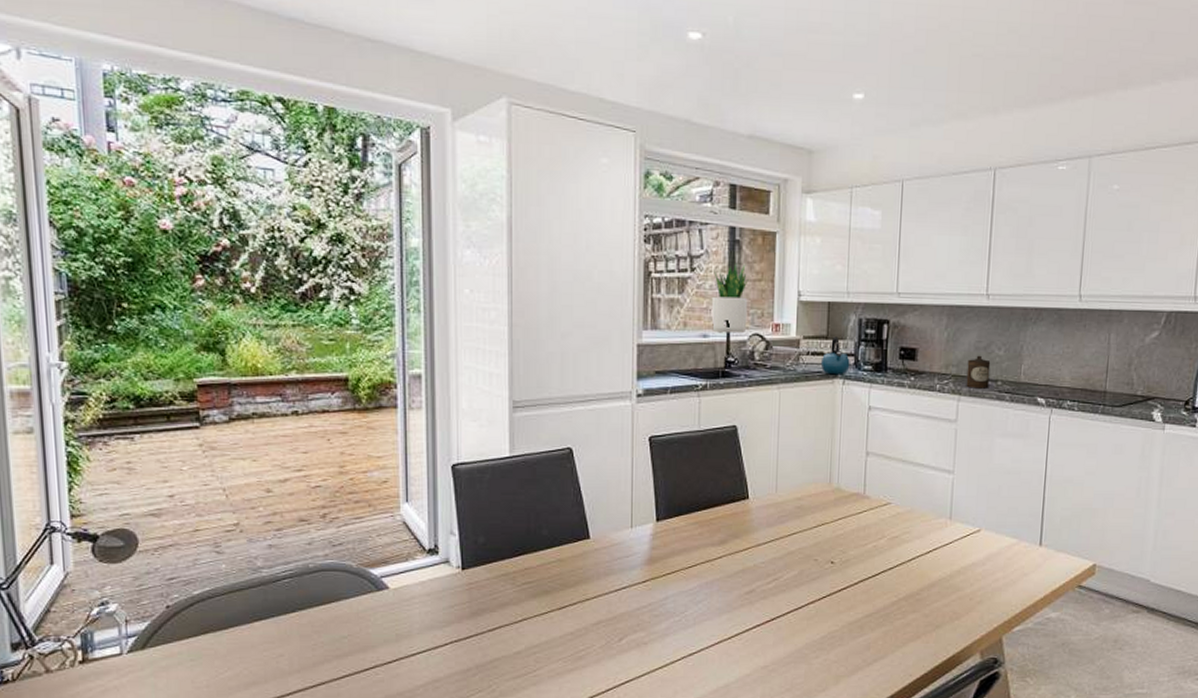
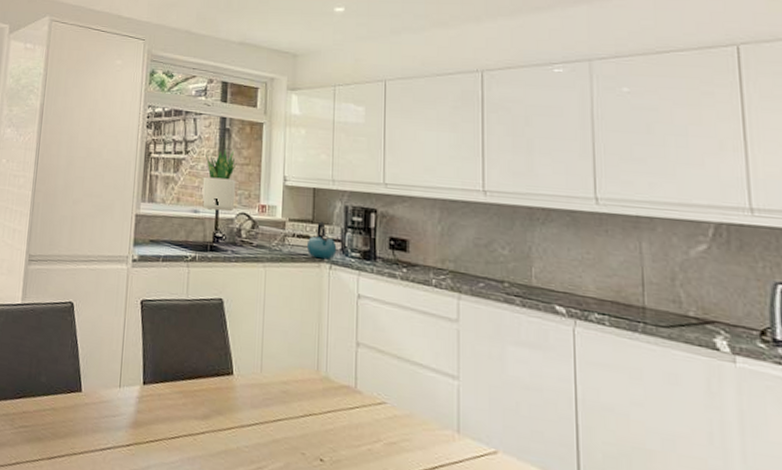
canister: present [966,355,991,389] -> none [466,252,494,289]

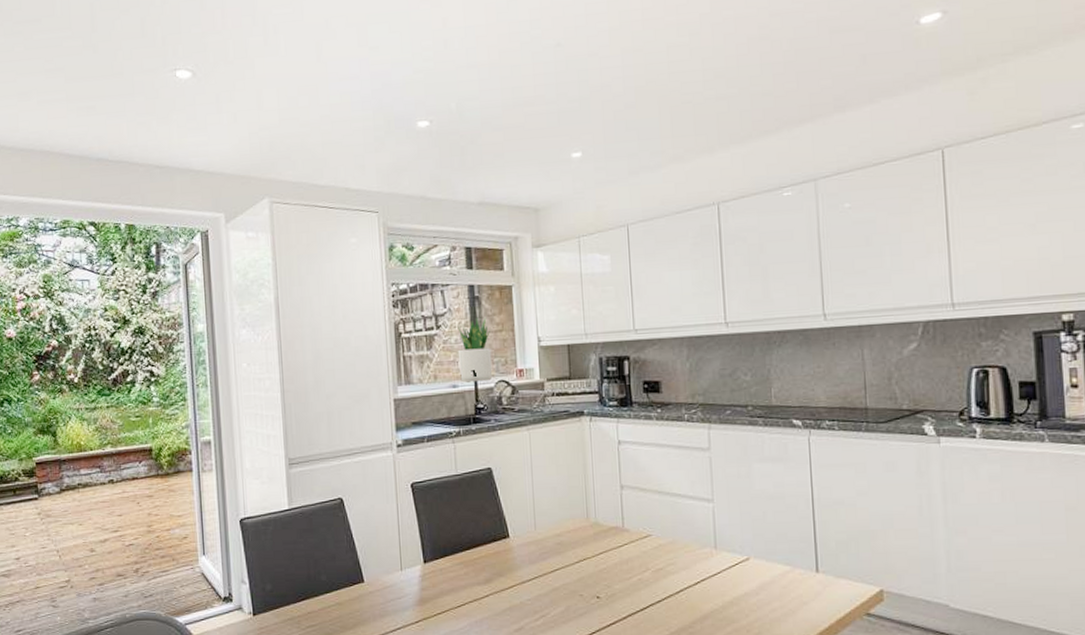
kettle: present [306,221,337,260] -> none [566,376,595,413]

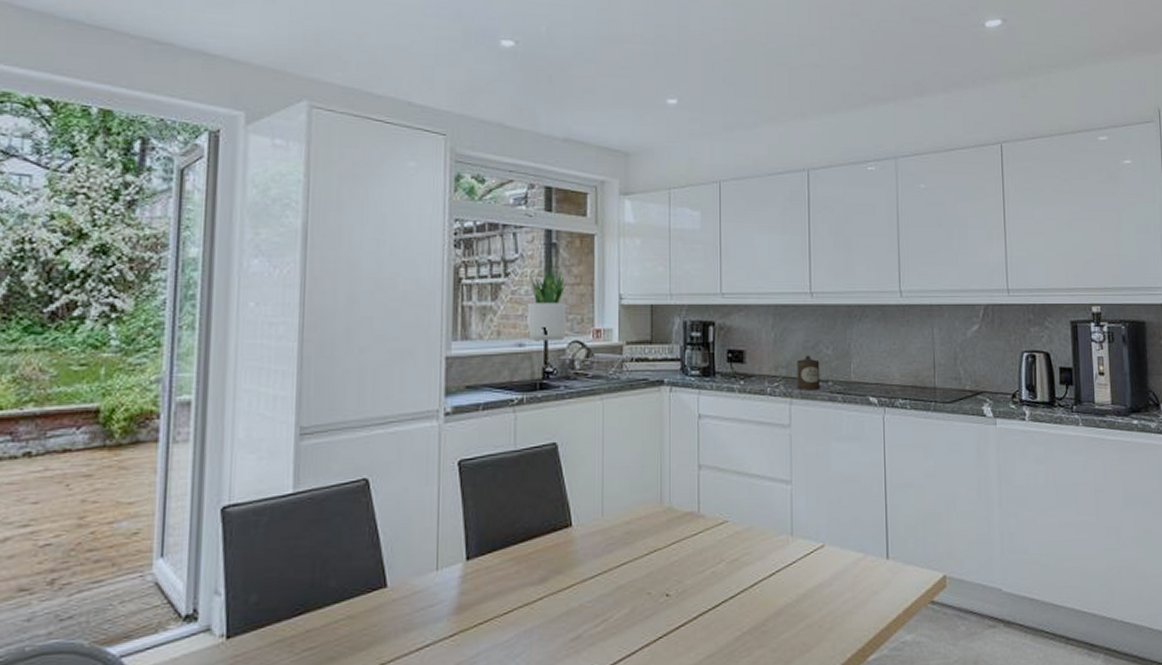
canister: none [714,382,740,416] -> present [796,355,820,390]

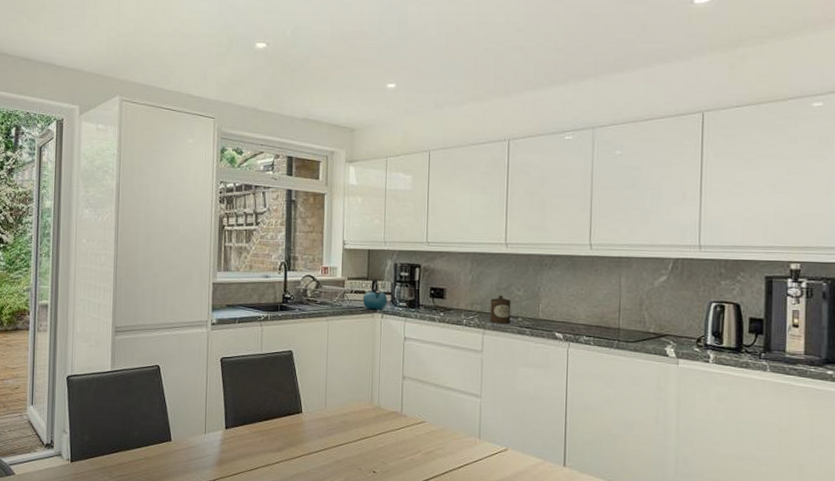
planter: present [527,267,567,341] -> none [272,218,302,275]
kettle: none [645,341,677,382] -> present [362,278,388,310]

